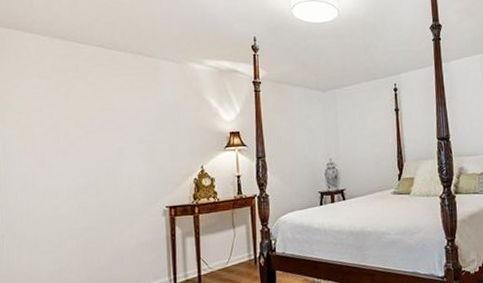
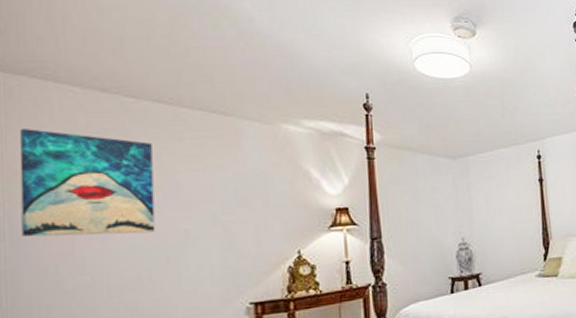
wall art: none [9,69,99,151] -> present [19,129,156,237]

